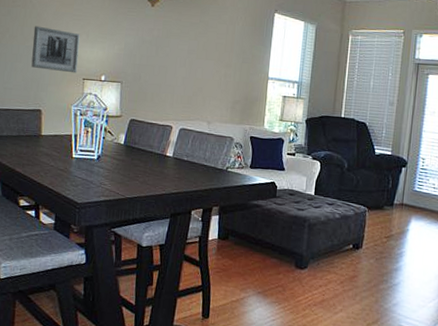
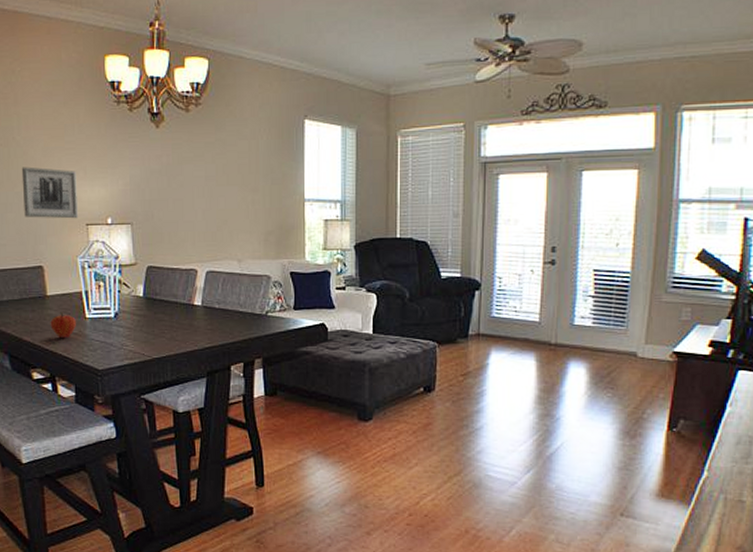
fruit: none [41,150,64,173] -> present [50,312,76,338]

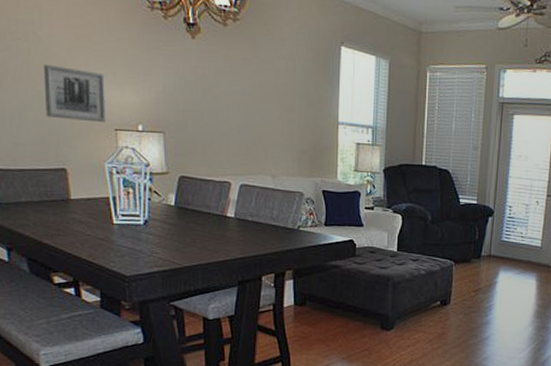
fruit: present [50,312,76,338] -> none [74,217,102,243]

